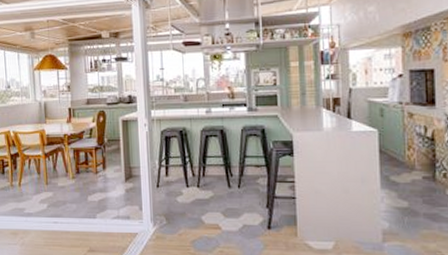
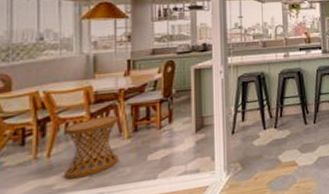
side table: none [28,157,67,207] -> present [65,115,119,180]

